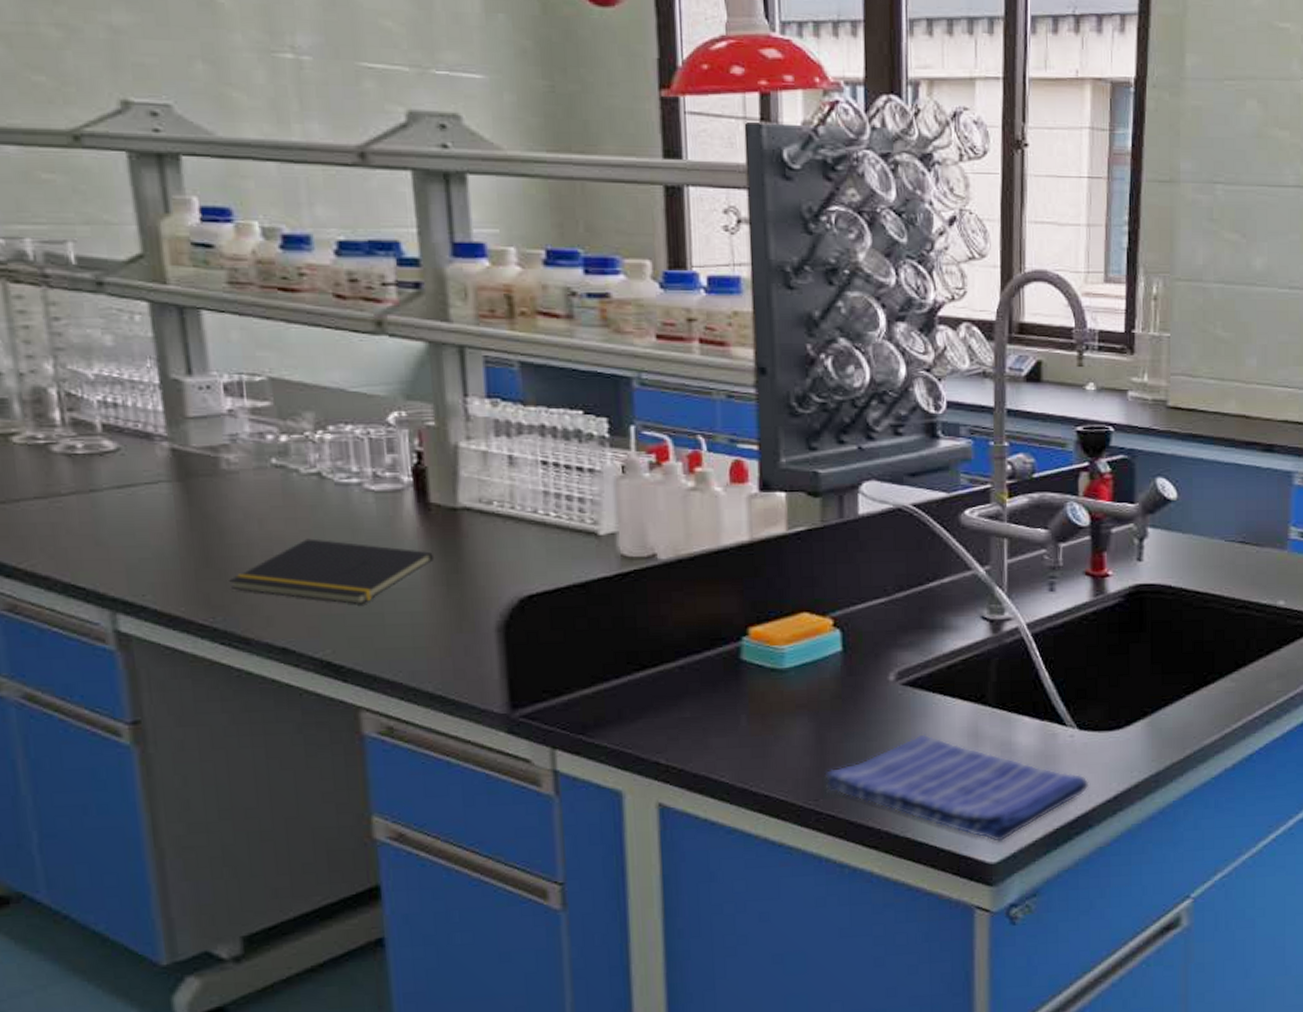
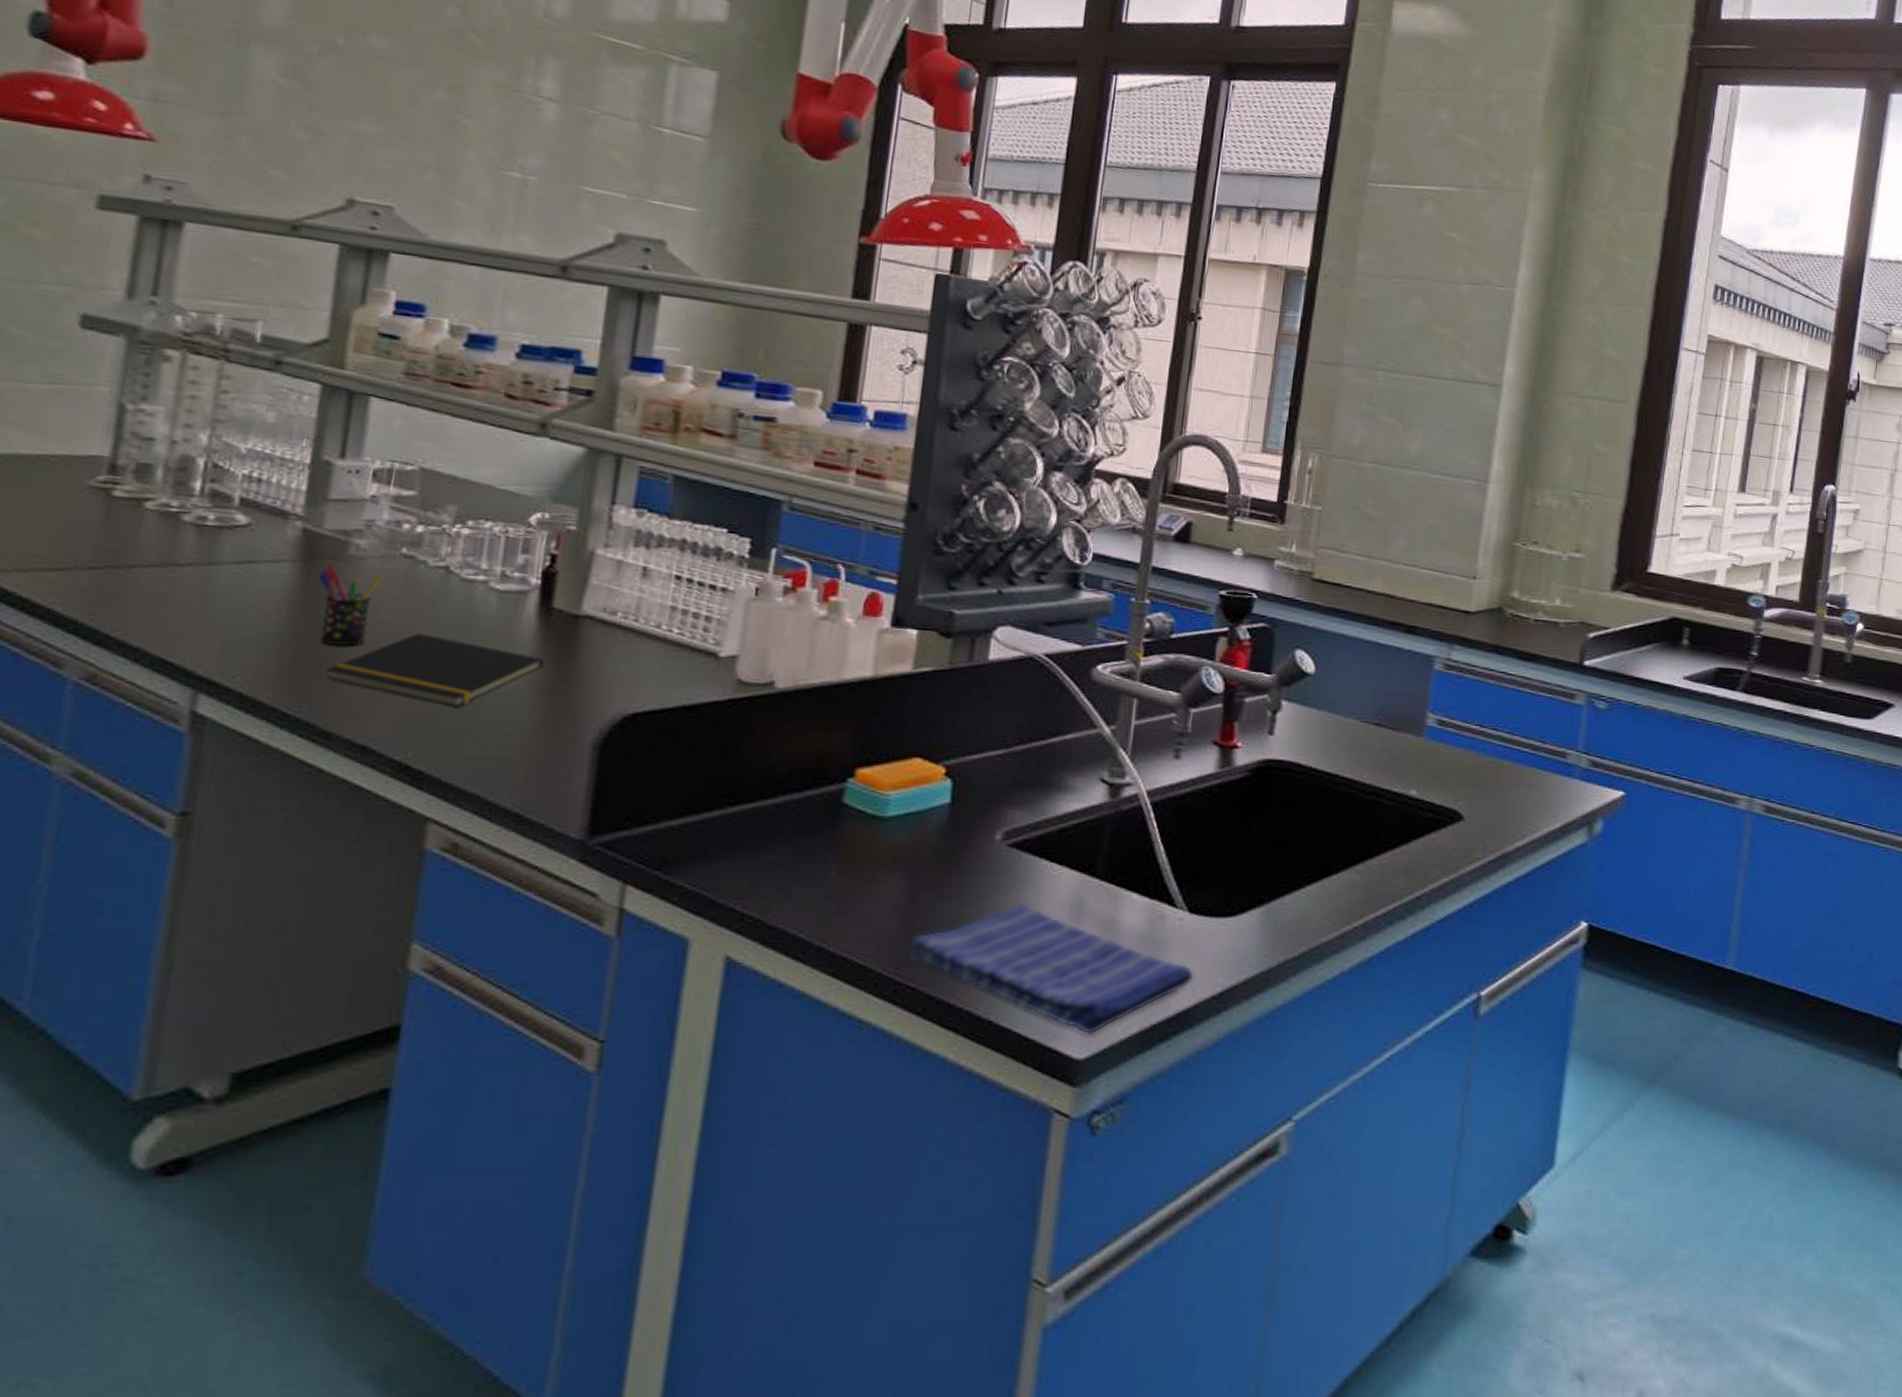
pen holder: none [197,480,261,559] -> present [317,563,384,647]

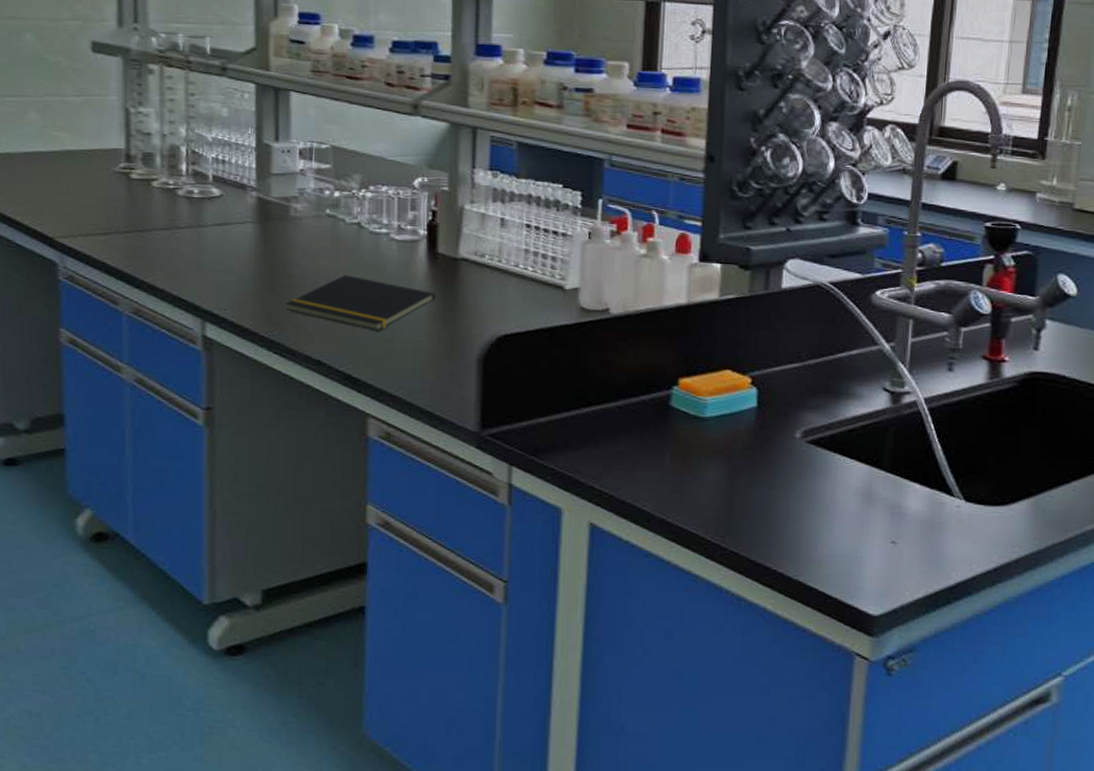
pen holder: present [317,563,384,647] -> none [271,223,317,287]
dish towel: present [910,902,1195,1036] -> none [731,488,972,597]

